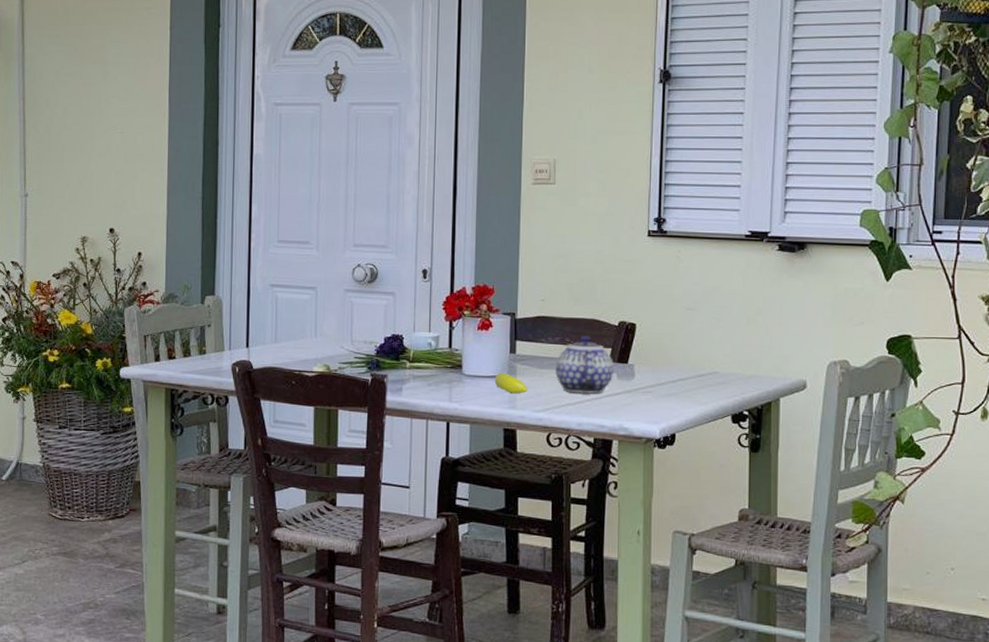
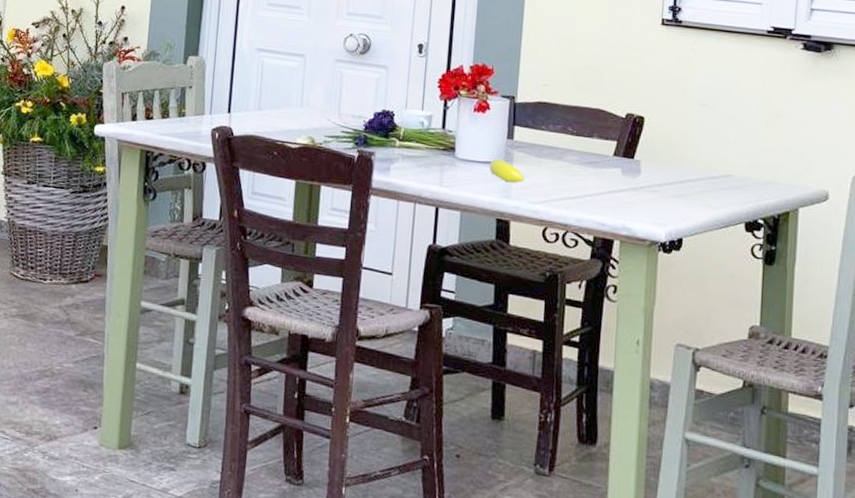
teapot: present [555,334,614,394] -> none [555,124,619,189]

